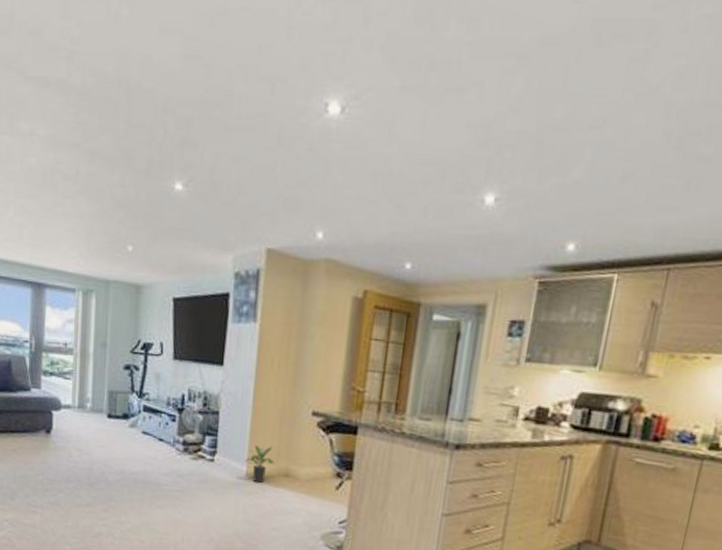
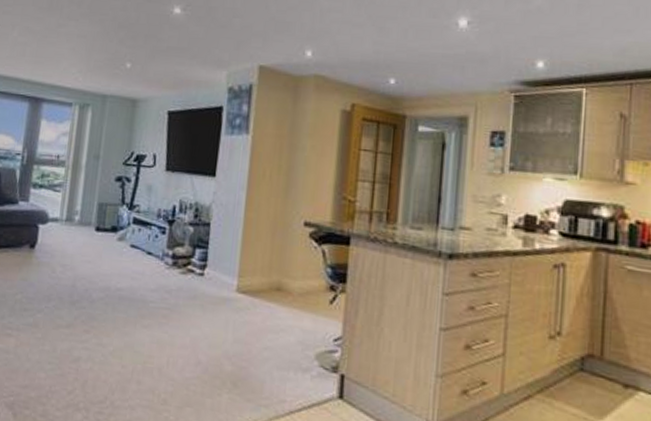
potted plant: present [245,445,275,484] -> none [236,258,267,299]

